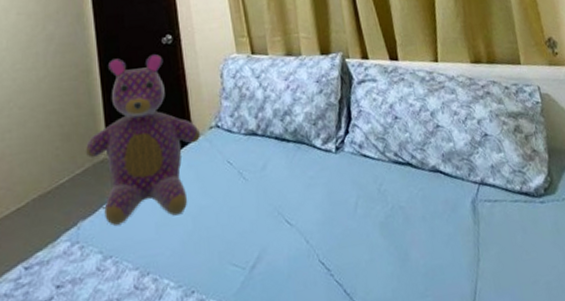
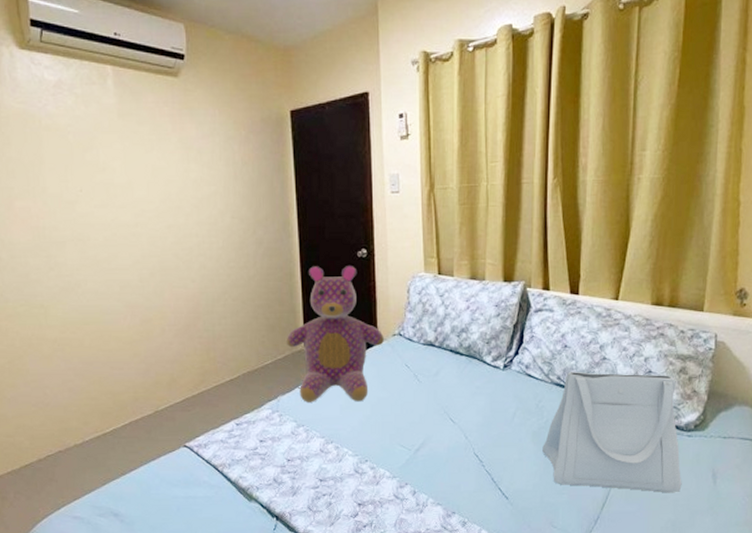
tote bag: none [393,136,550,286] -> present [542,372,682,493]

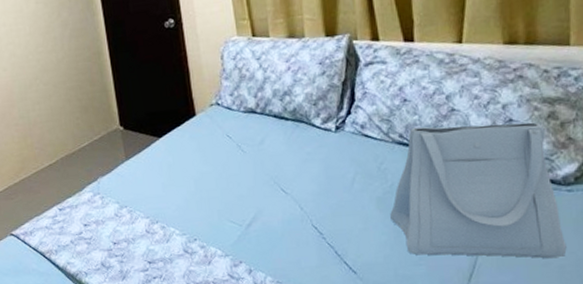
teddy bear: present [285,265,384,402] -> none [100,36,201,183]

